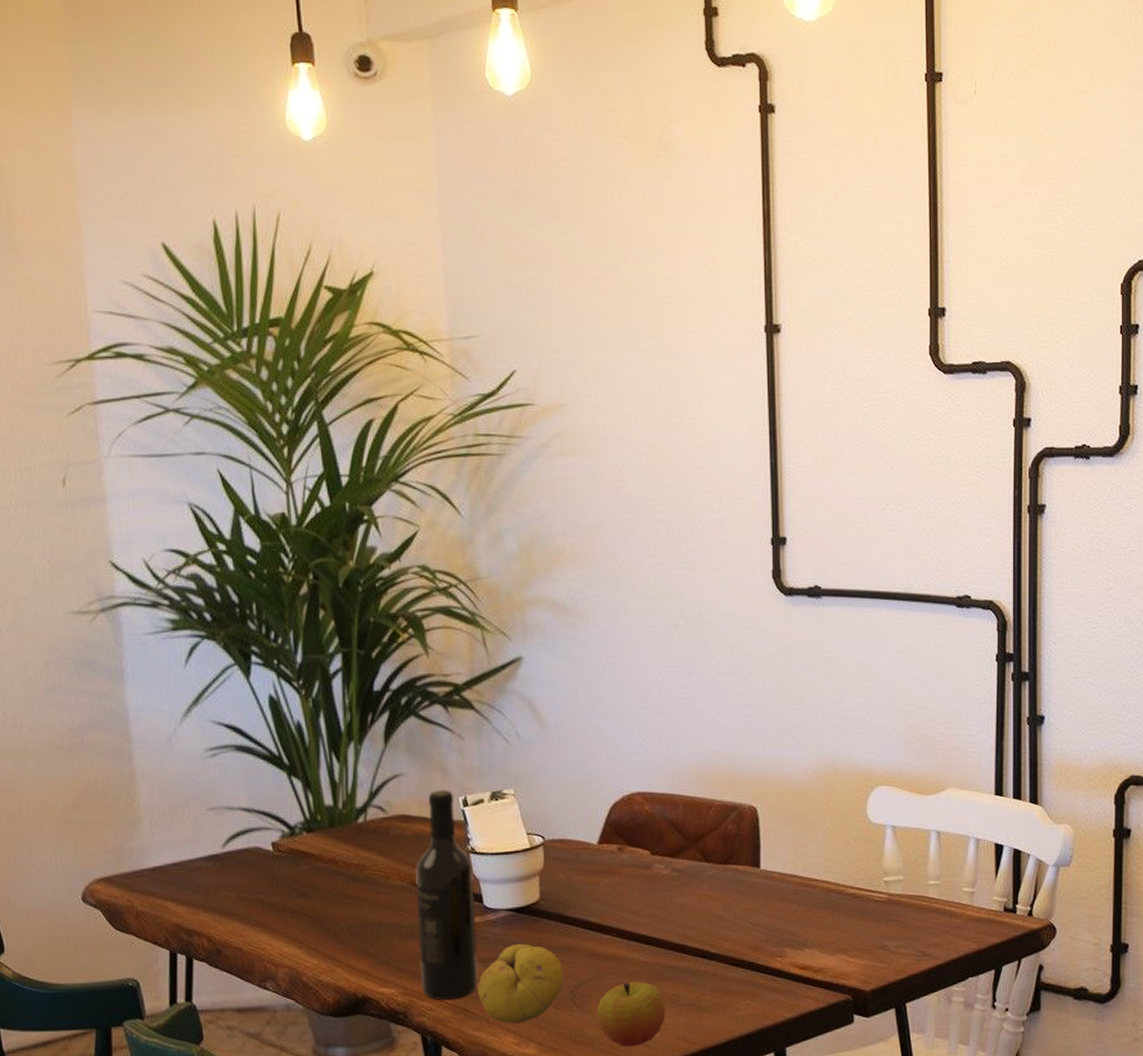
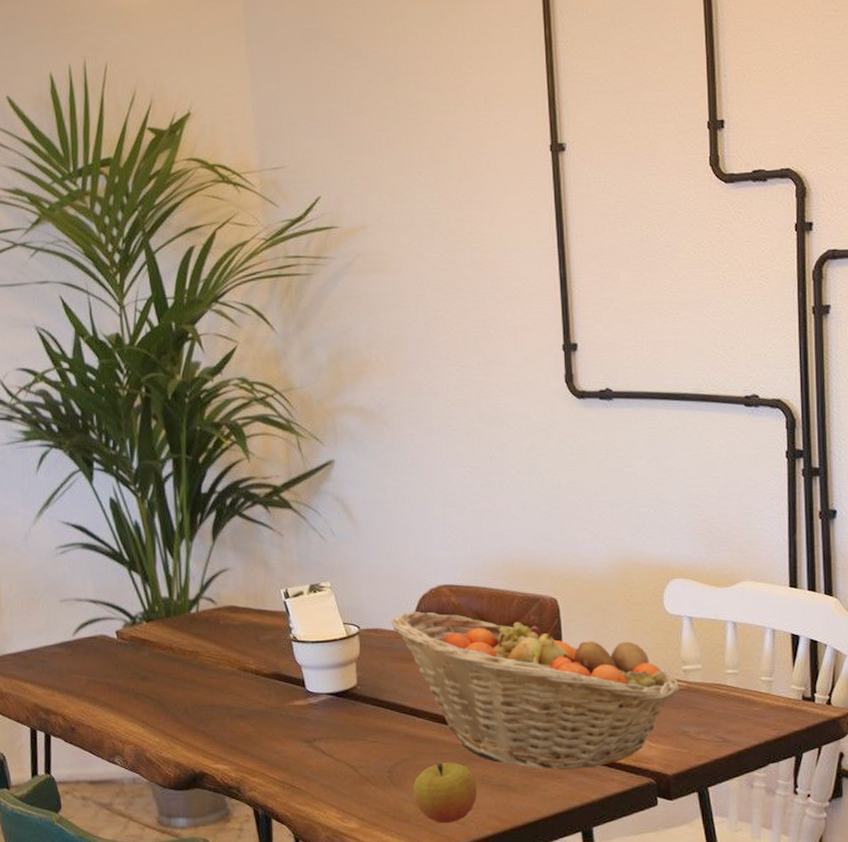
wine bottle: present [414,789,478,1000] -> none [243,582,304,777]
fruit: present [477,943,564,1024] -> none [302,725,381,800]
fruit basket: none [579,821,881,988] -> present [391,612,681,770]

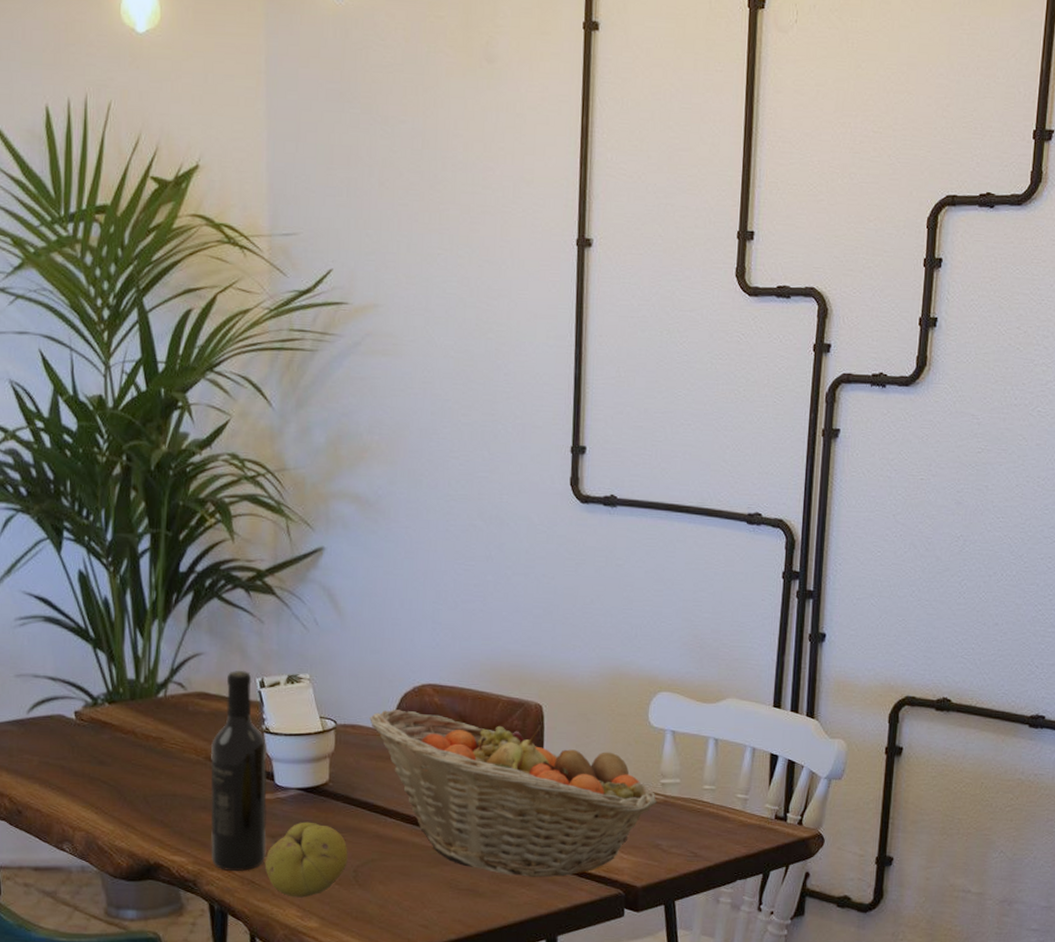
wine bottle: none [243,582,304,777] -> present [210,670,268,872]
fruit: none [302,725,381,800] -> present [265,822,348,898]
apple: present [413,762,478,824] -> none [377,864,445,927]

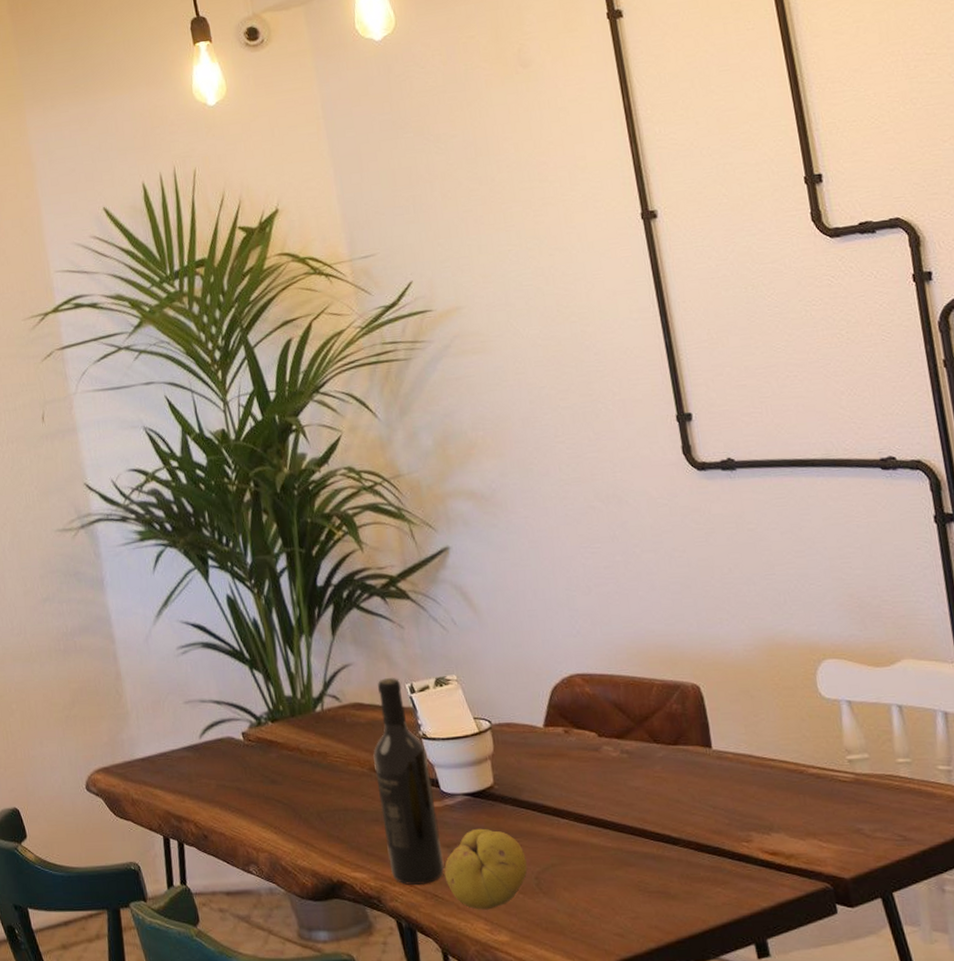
fruit basket: present [369,709,658,877] -> none [523,703,848,874]

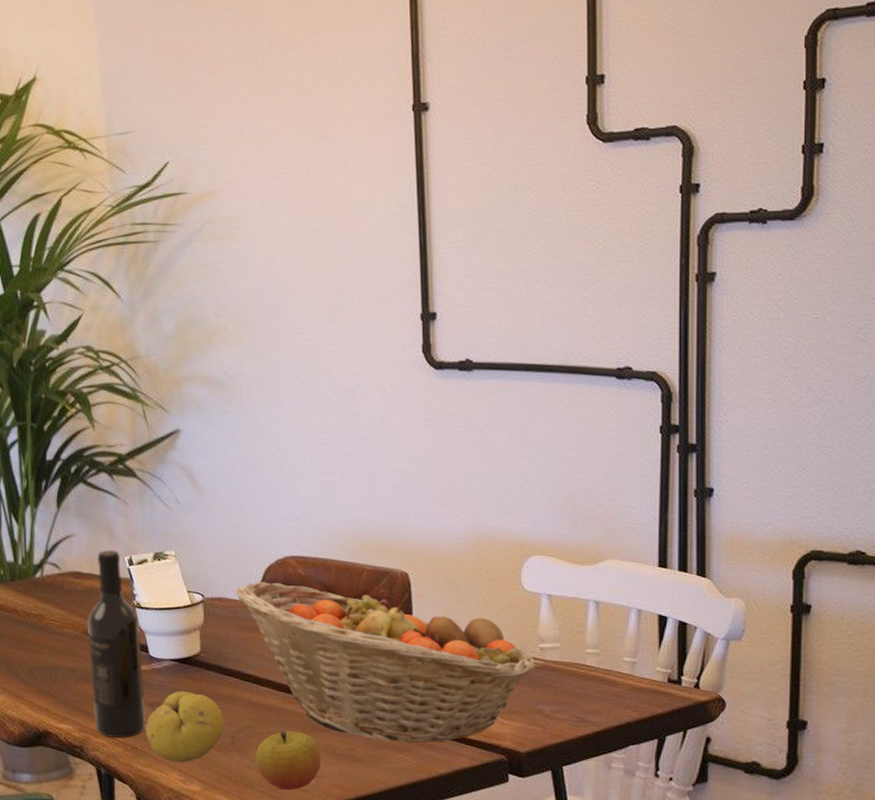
fruit basket: none [523,703,848,874] -> present [236,582,537,743]
apple: none [564,867,635,936] -> present [255,731,322,791]

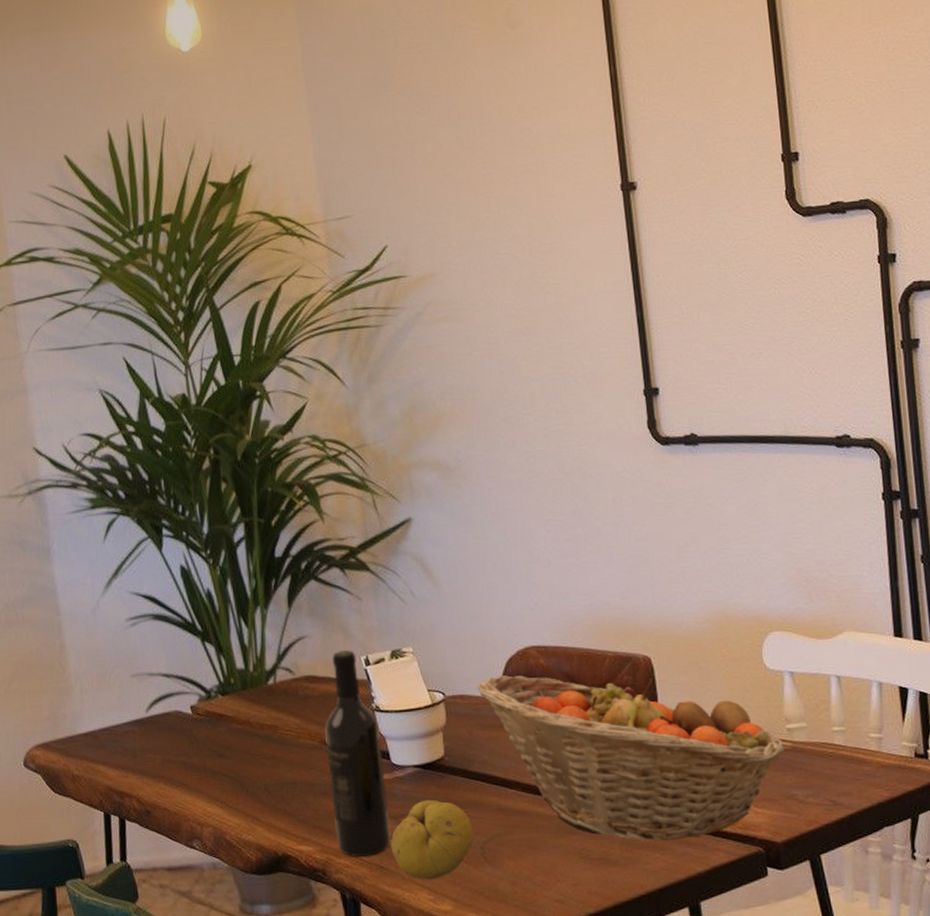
apple: present [255,731,322,791] -> none [508,836,576,903]

